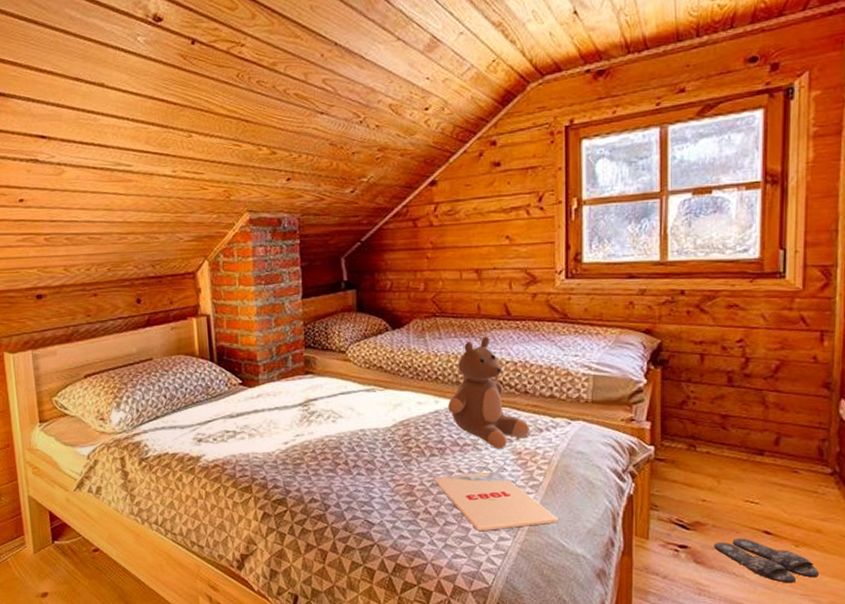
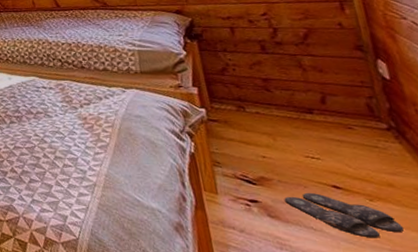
magazine: present [433,471,559,532] -> none [15,134,130,188]
teddy bear: present [448,336,529,449] -> none [19,24,91,116]

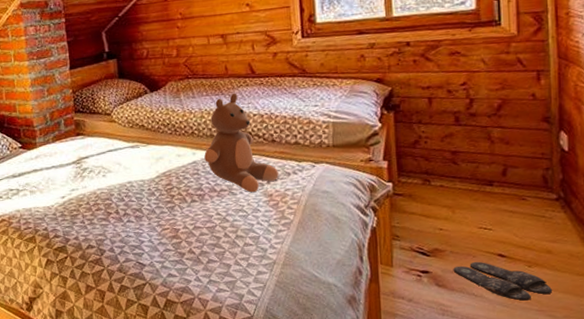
teddy bear: none [19,24,91,116] -> present [204,93,279,193]

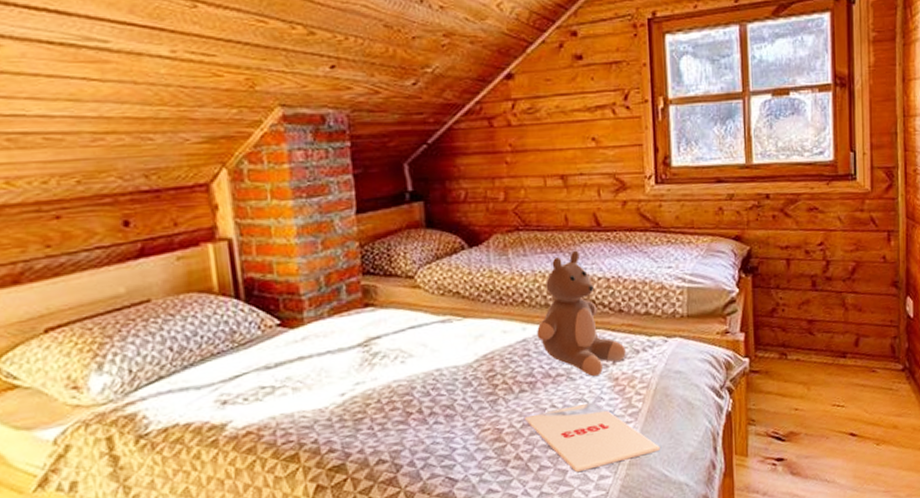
magazine: none [195,212,310,268] -> present [524,401,660,473]
slippers: present [453,261,552,301] -> none [807,443,897,483]

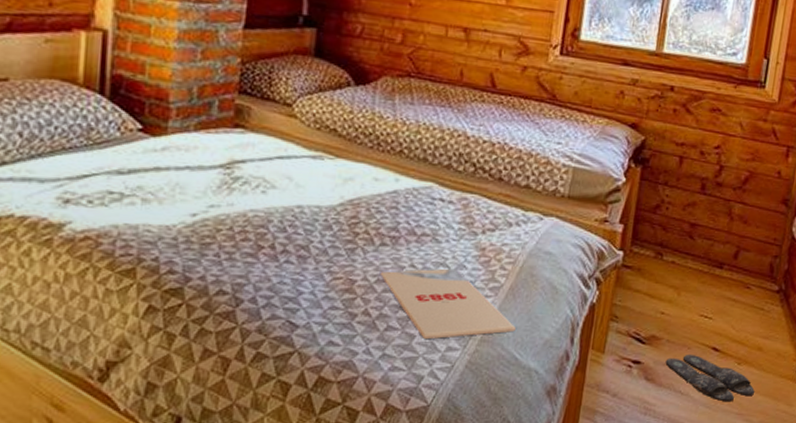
teddy bear: present [537,250,626,377] -> none [409,108,499,243]
slippers: none [807,443,897,483] -> present [665,354,754,402]

